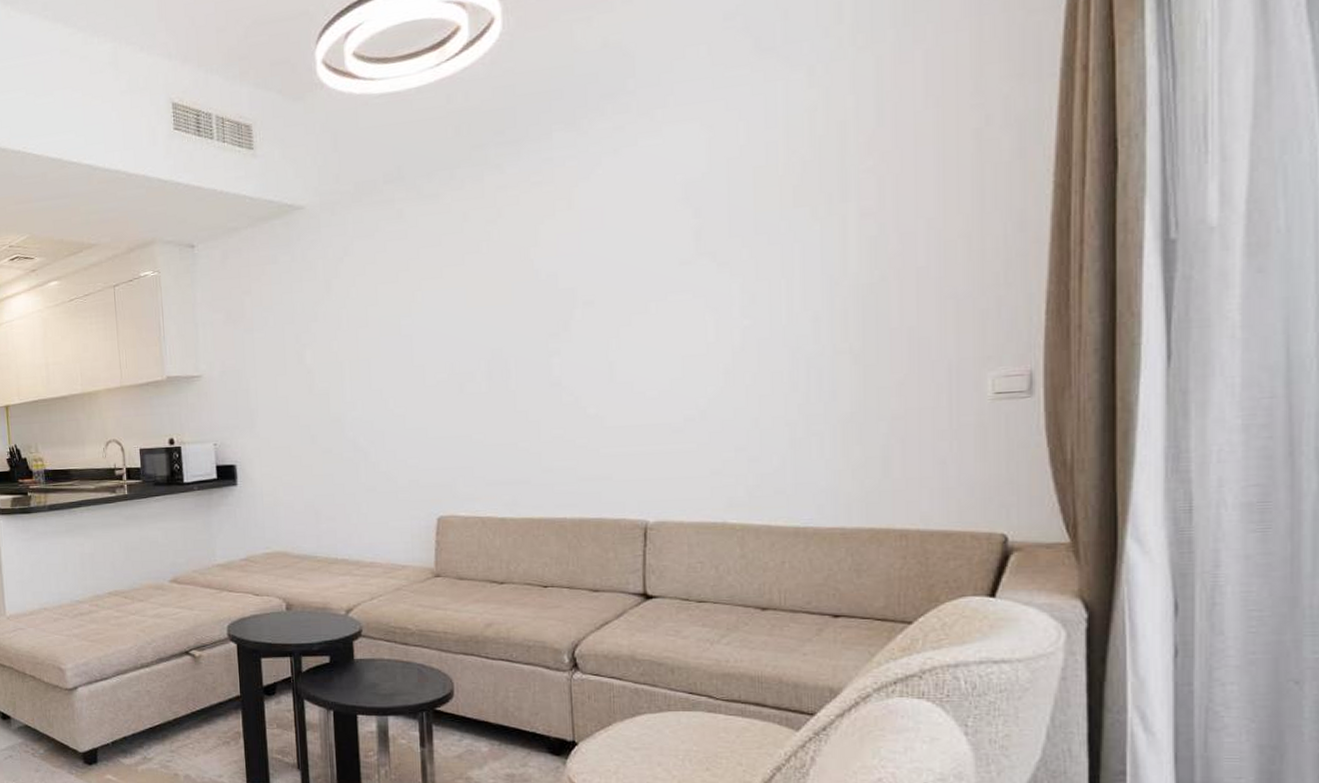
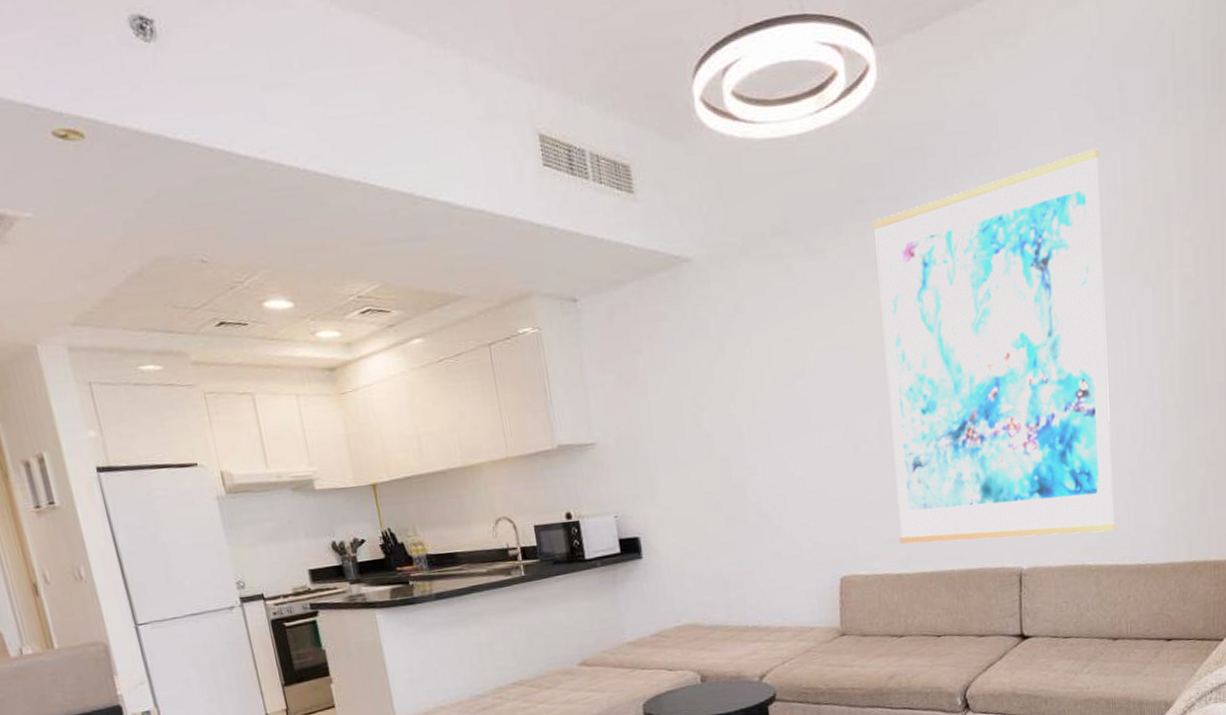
wall art: none [491,80,767,488] -> present [873,148,1115,544]

